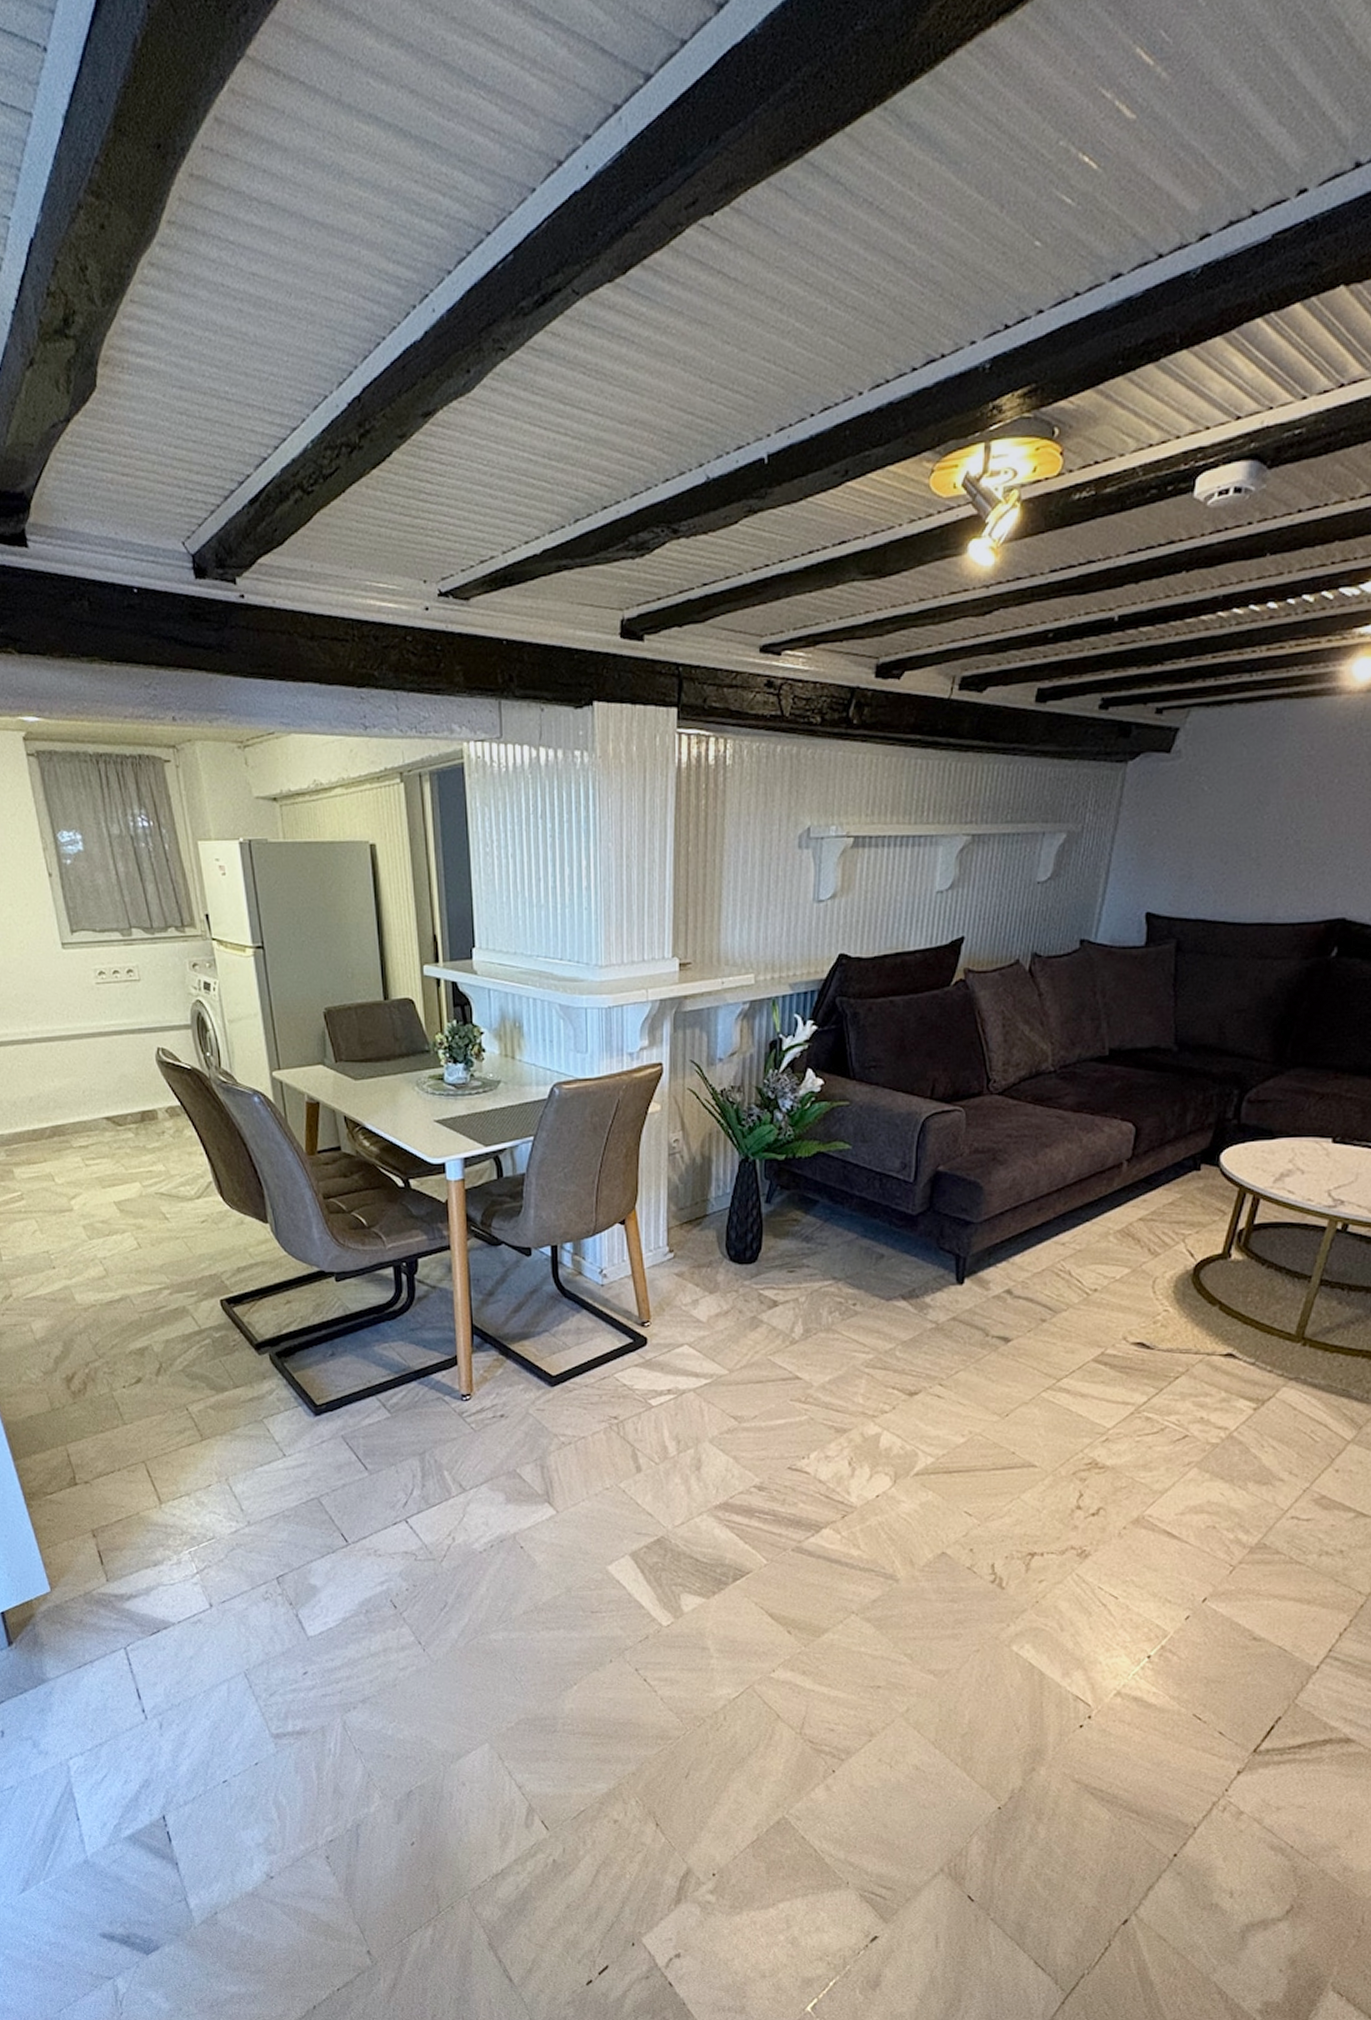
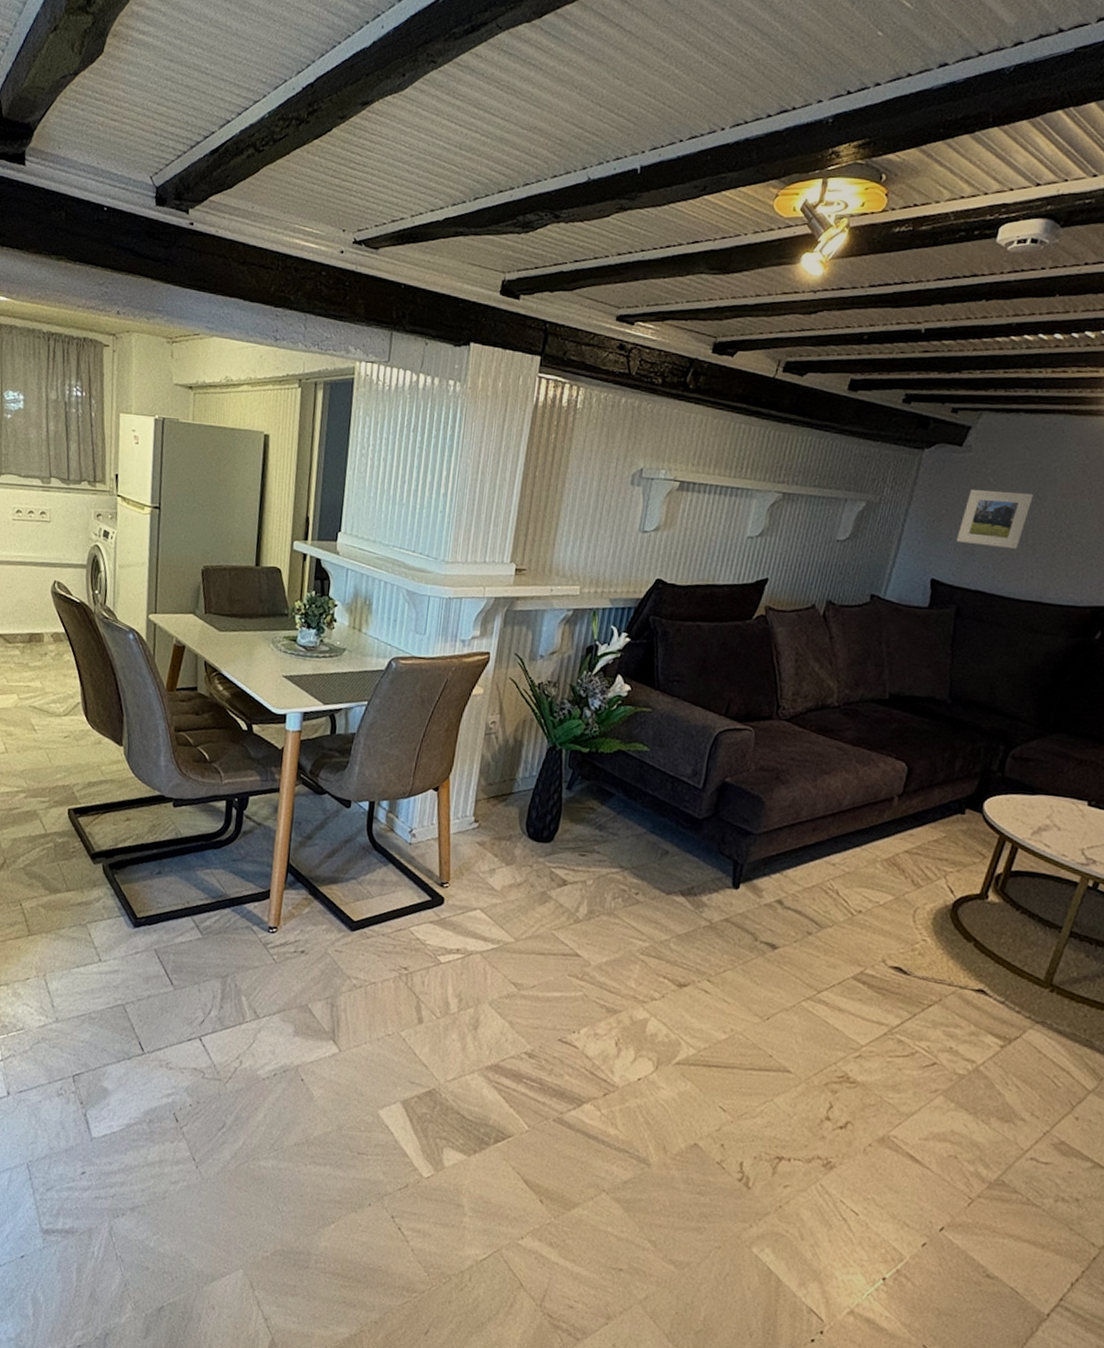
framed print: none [1171,798,1254,867] -> present [956,489,1034,550]

